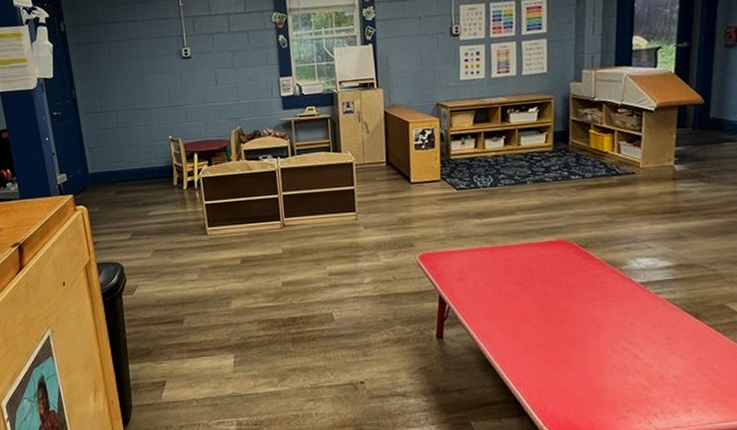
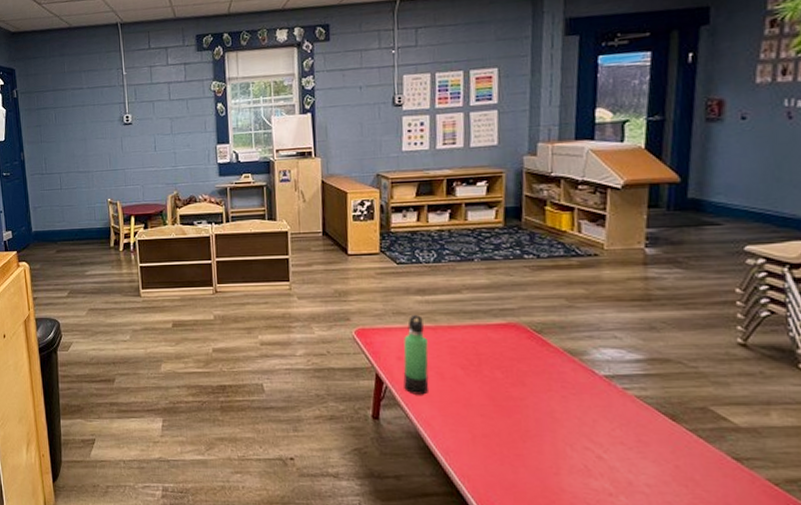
thermos bottle: none [464,236,488,313] -> present [403,314,429,395]

